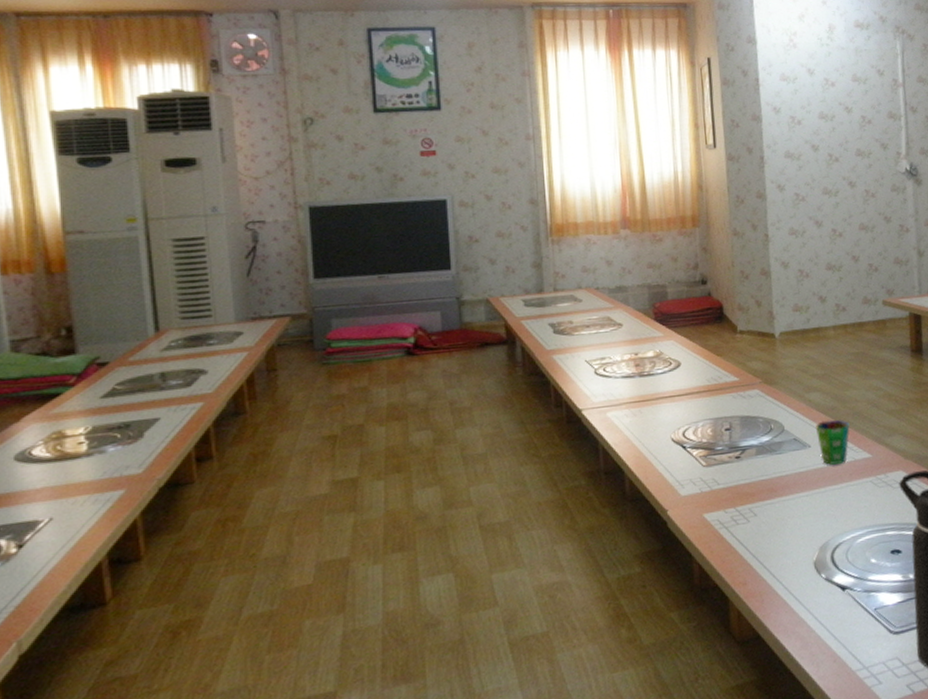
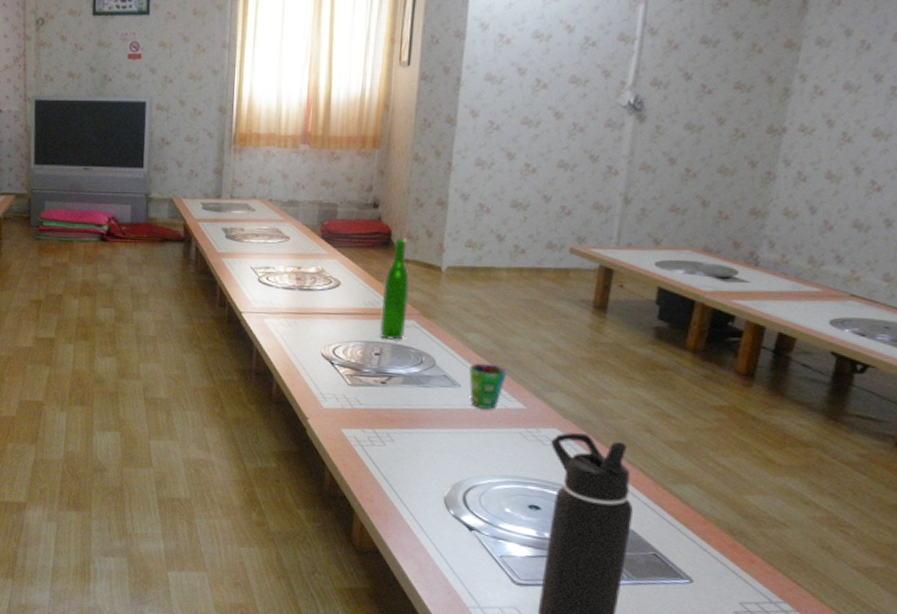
wine bottle: none [722,311,751,413] -> present [378,238,409,340]

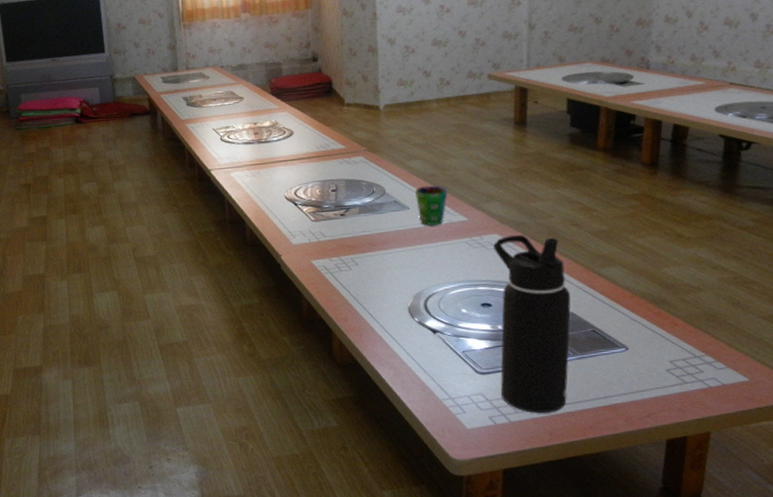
wine bottle: present [378,238,409,340] -> none [330,85,356,177]

